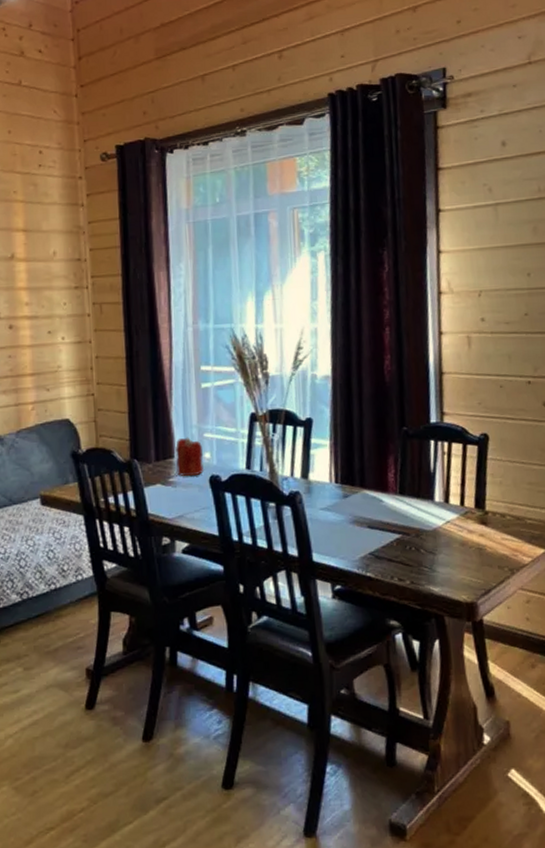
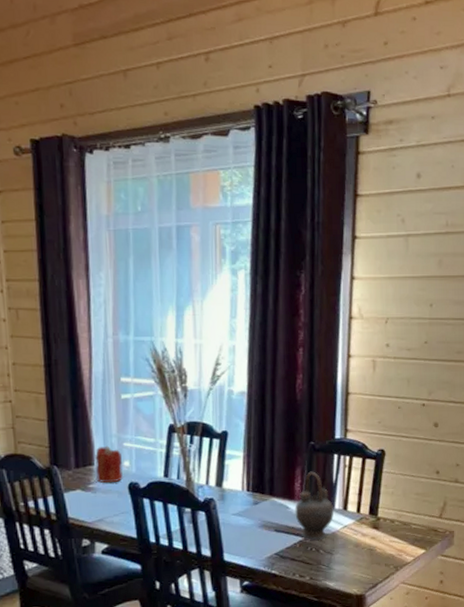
teapot: none [389,459,434,538] -> present [295,471,334,540]

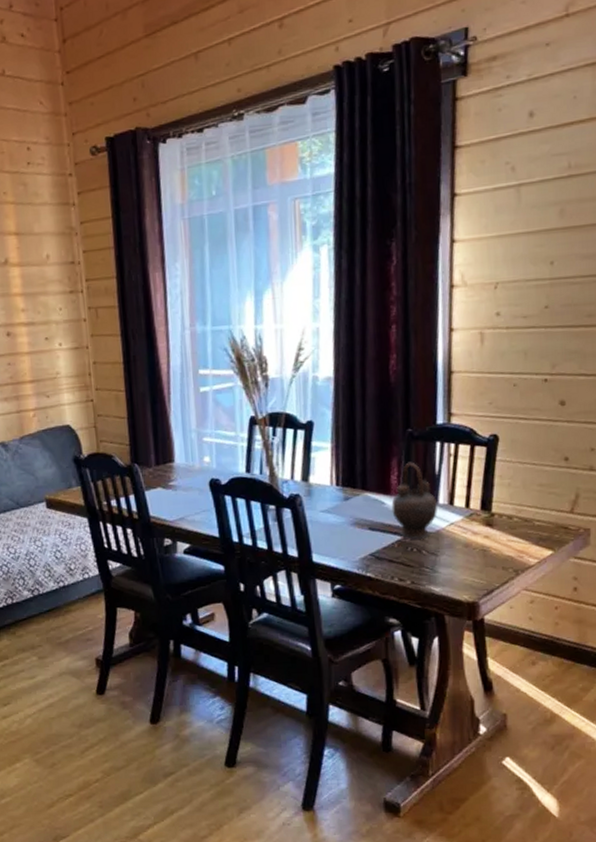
candle: present [95,445,124,483] -> none [175,441,205,481]

